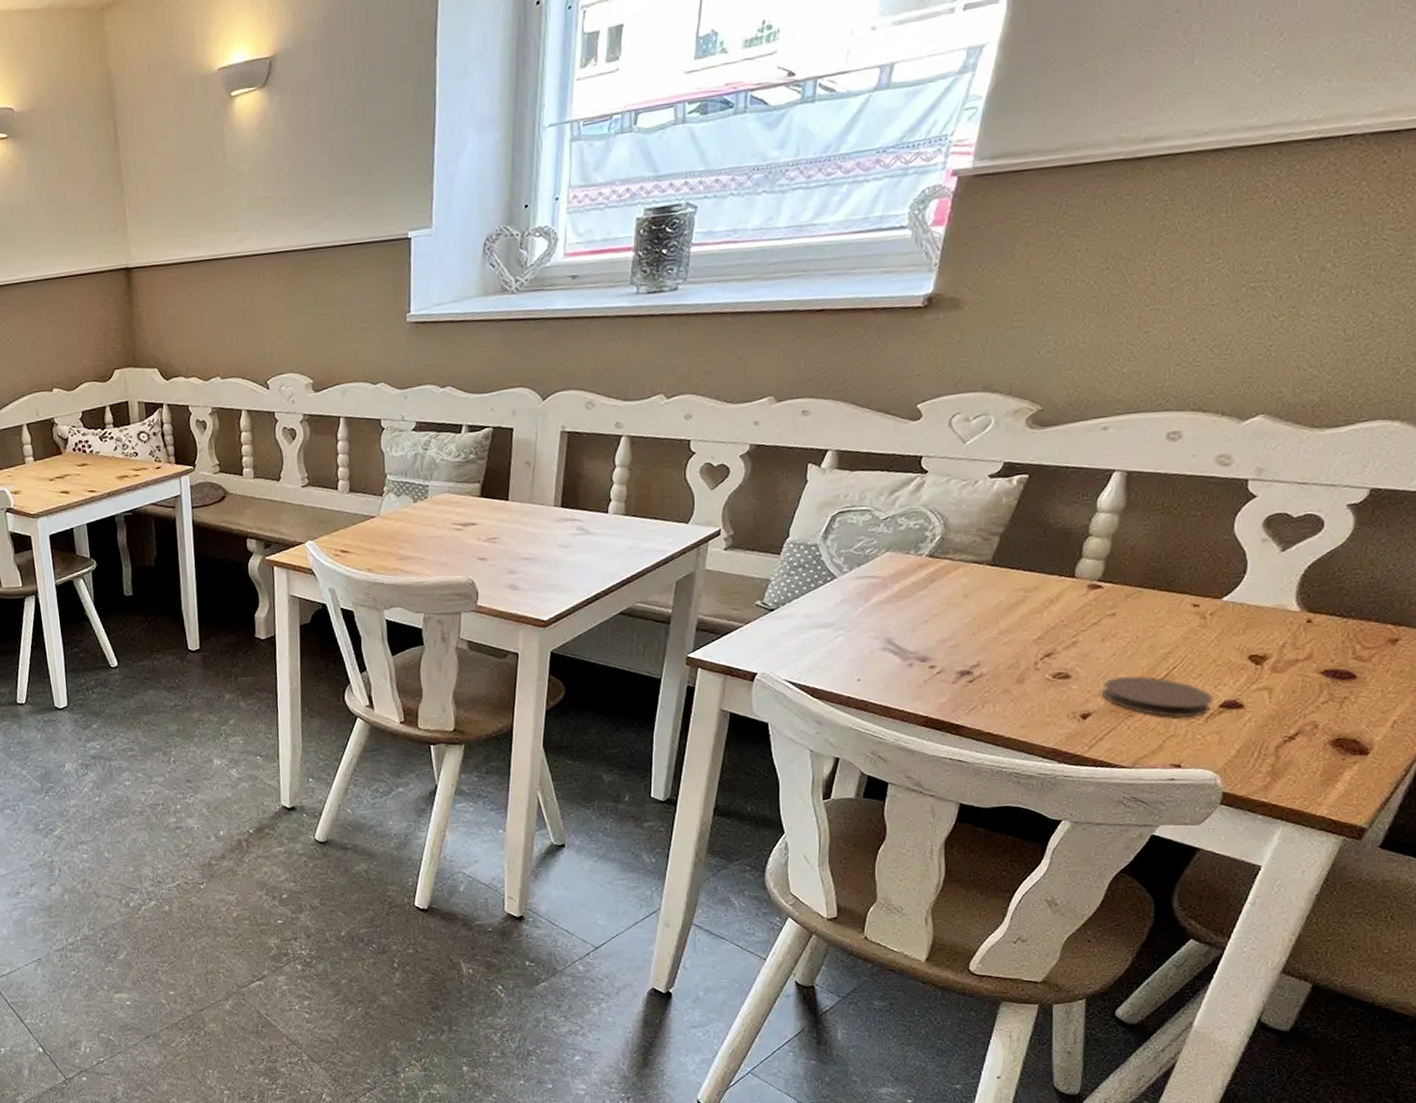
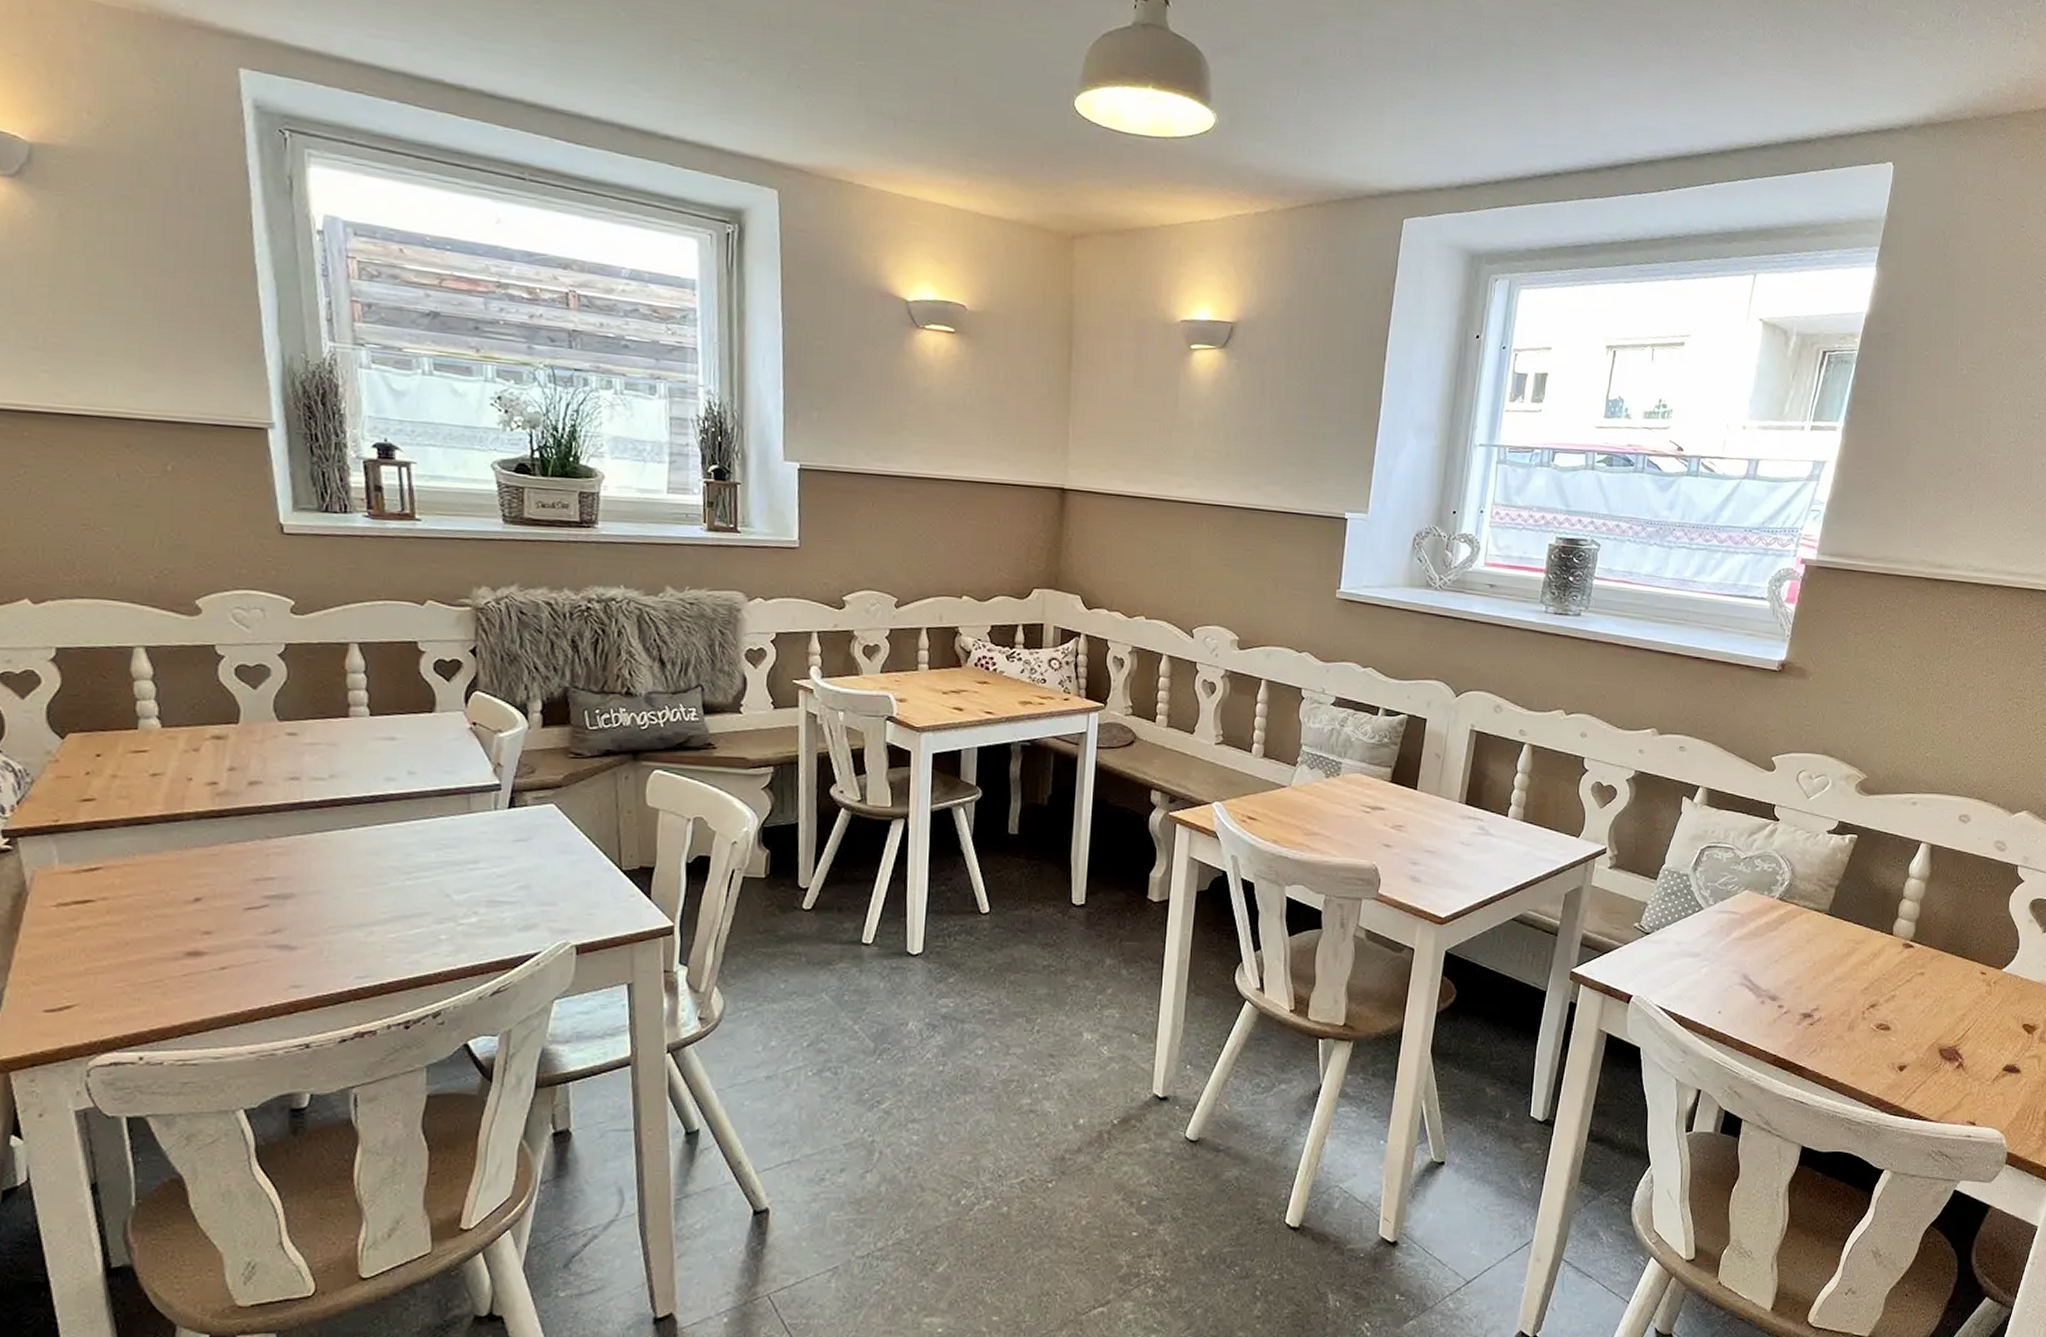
coaster: present [1101,675,1213,718] -> none [1914,1032,1998,1076]

